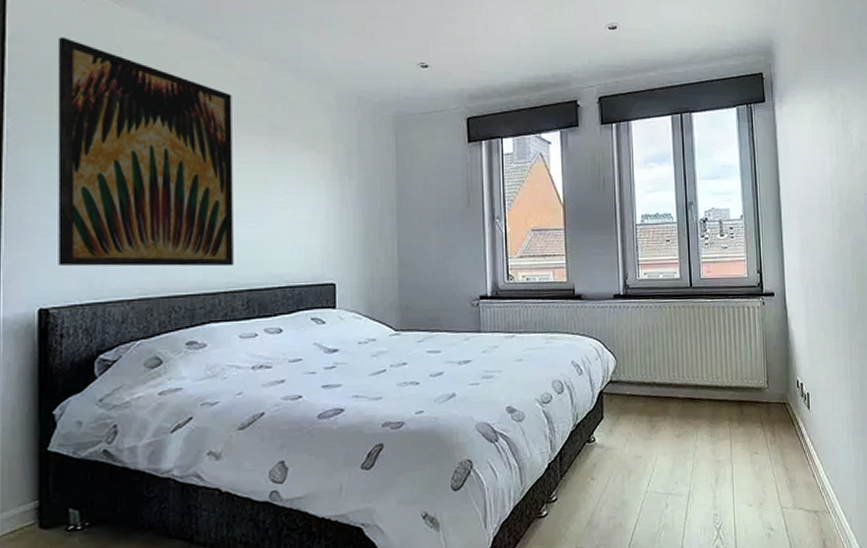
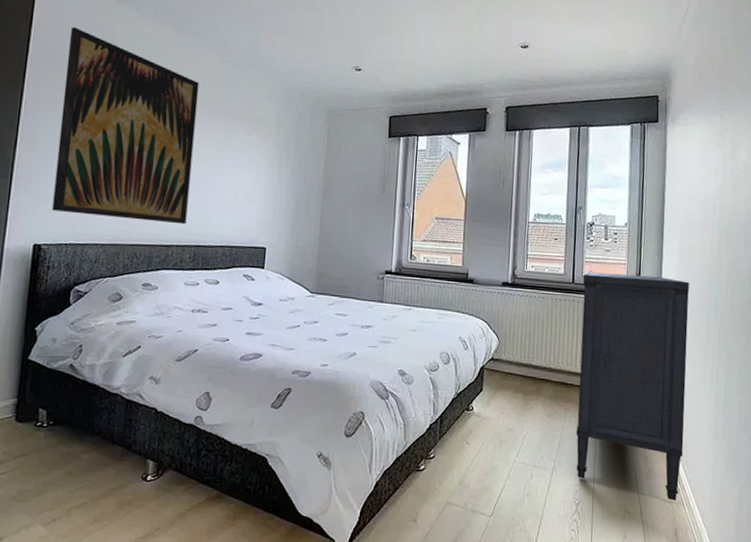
dresser: none [701,270,824,510] -> present [576,271,689,501]

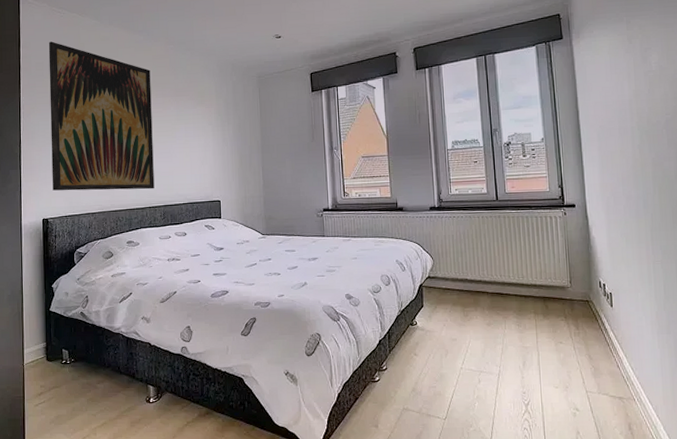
dresser: present [576,271,689,501] -> none [506,185,628,397]

